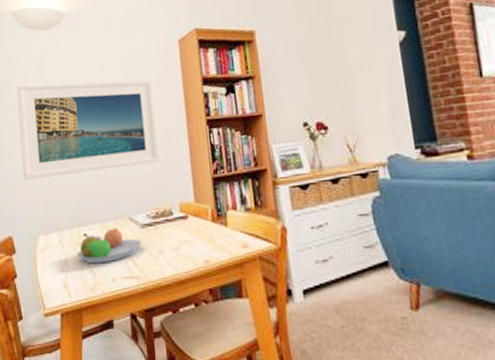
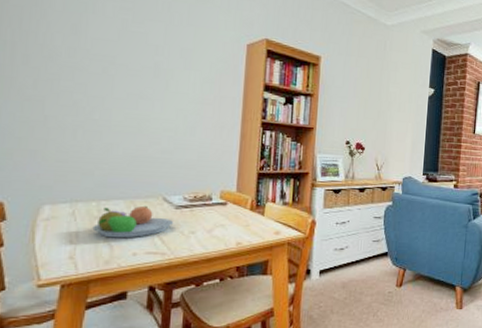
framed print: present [17,80,160,180] -> none [30,39,212,152]

